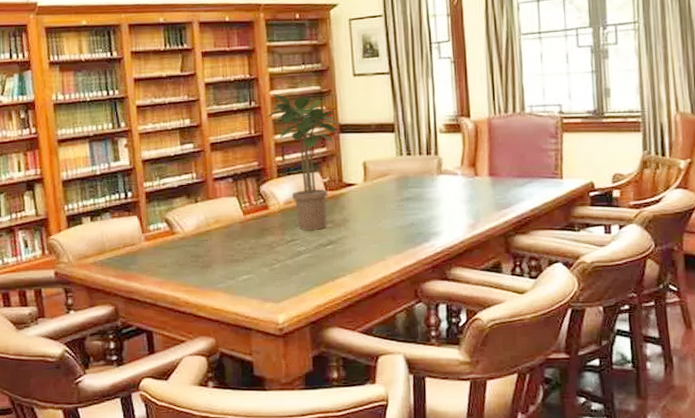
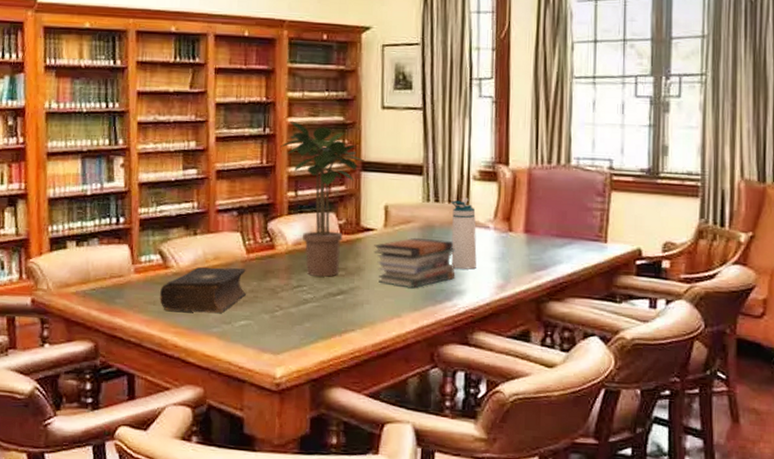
book: none [169,228,247,272] -> present [160,267,247,313]
book stack: none [356,188,431,233] -> present [374,237,455,288]
water bottle: none [421,149,449,213] -> present [451,197,477,270]

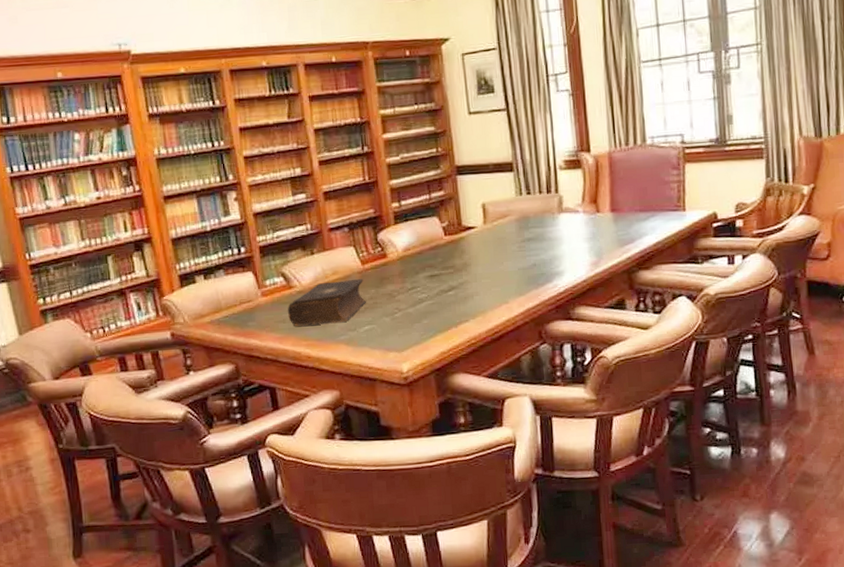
potted plant: present [281,121,366,277] -> none [380,137,460,277]
book stack: present [374,237,455,288] -> none [476,228,553,276]
water bottle: present [451,197,477,270] -> none [541,187,571,253]

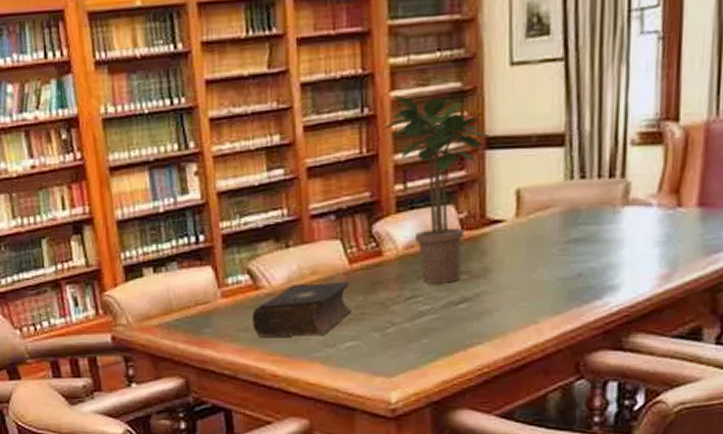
potted plant: none [380,137,460,277] -> present [383,96,491,284]

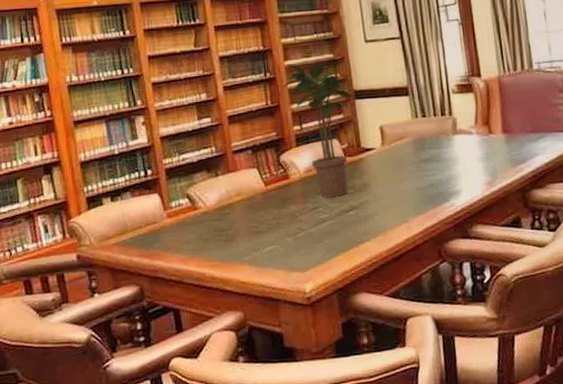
book: present [252,281,352,337] -> none [192,199,270,247]

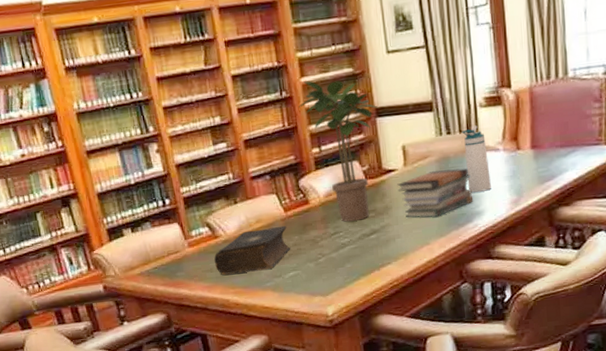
book: none [192,199,270,247] -> present [214,225,291,275]
book stack: none [375,149,450,195] -> present [397,167,474,218]
water bottle: none [436,109,466,173] -> present [461,125,491,193]

